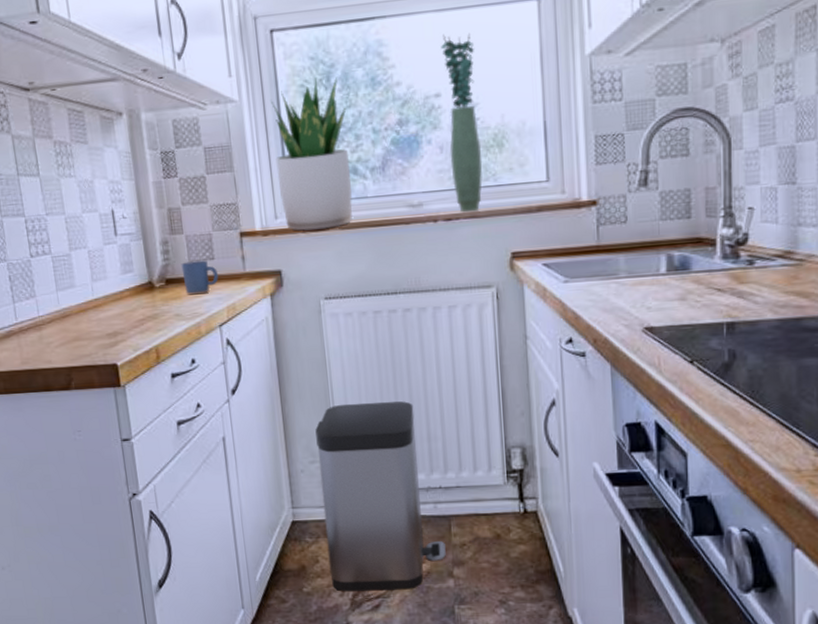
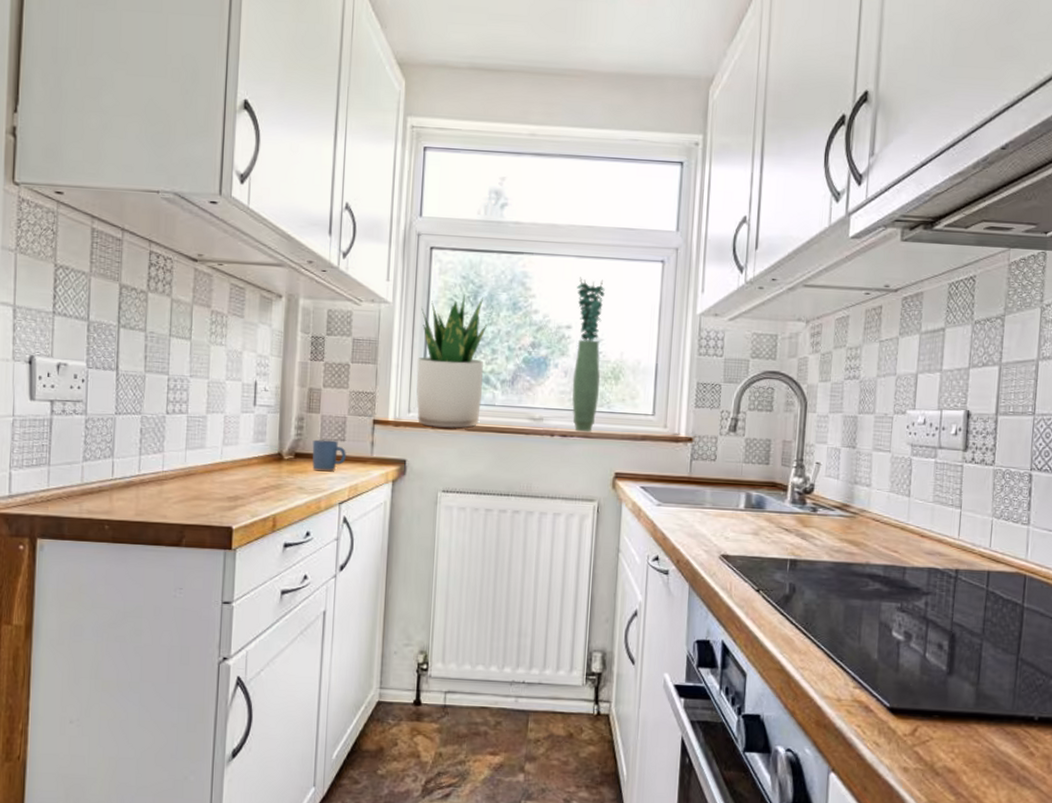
pedal bin: present [315,401,446,592] -> none [406,592,521,781]

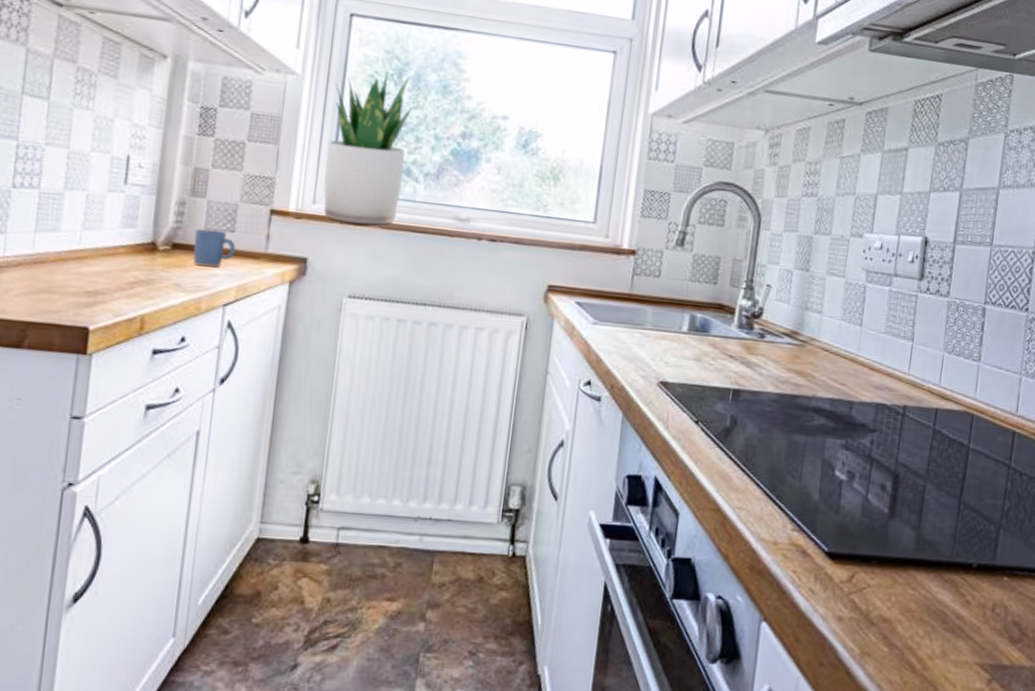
vase: present [572,277,605,432] -> none [503,62,549,238]

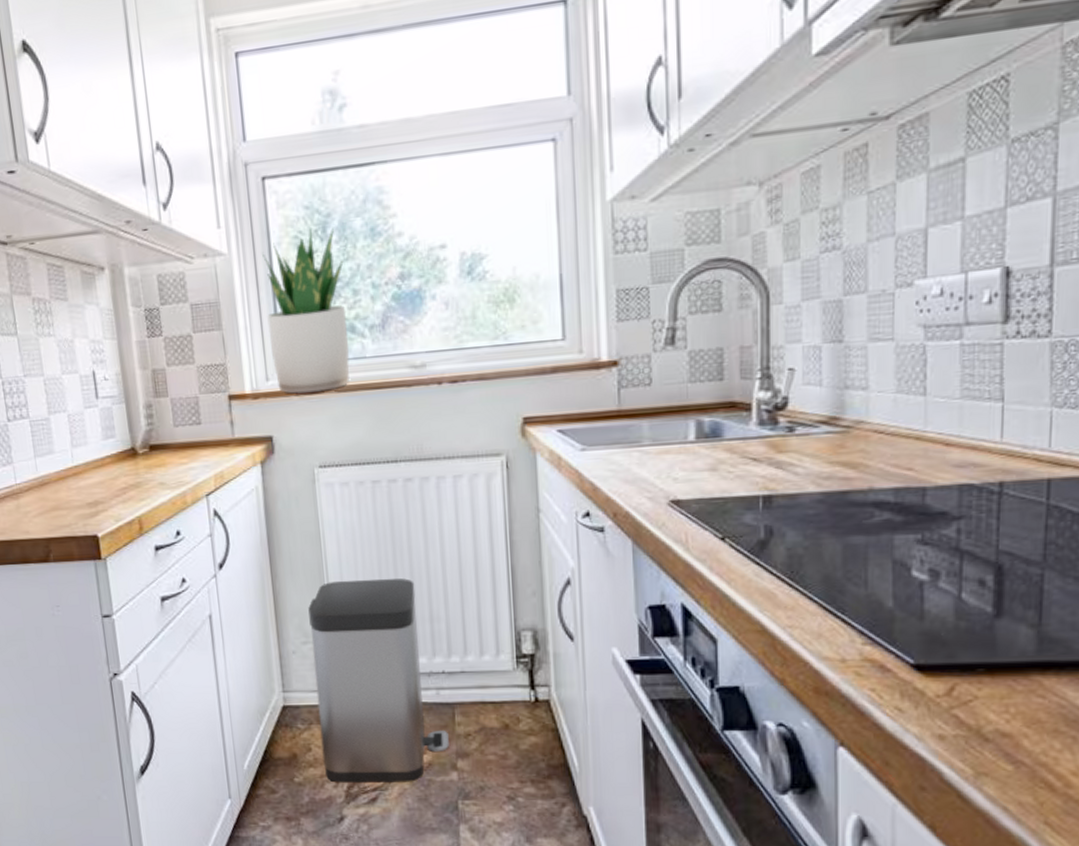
mug: present [193,228,236,267] -> none [166,425,206,462]
pedal bin: none [287,413,424,631] -> present [308,578,449,783]

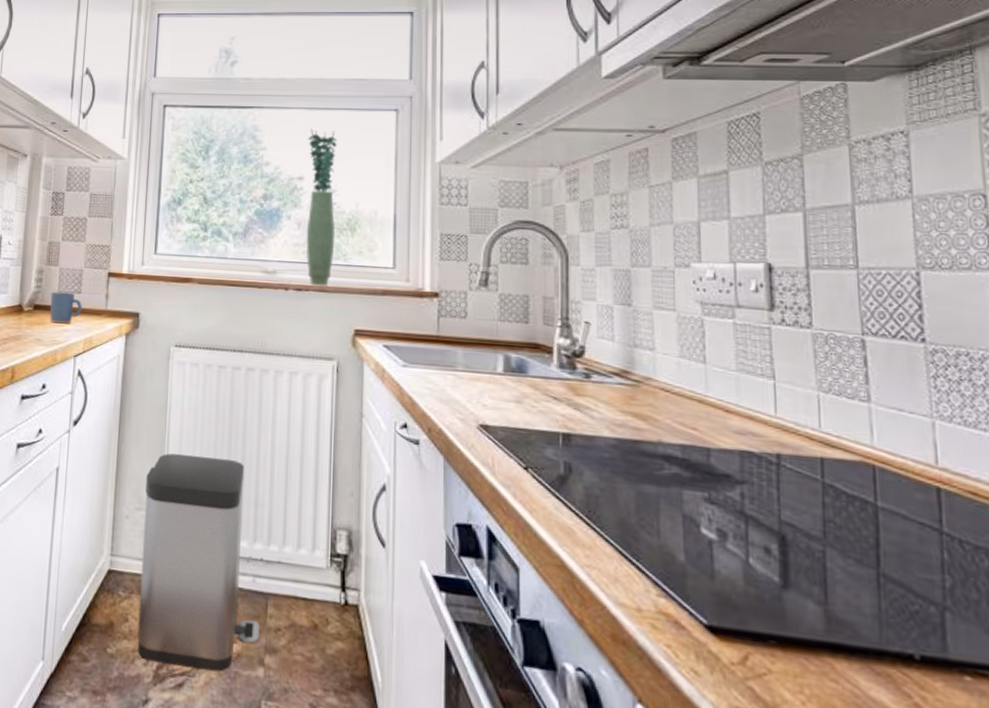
mug: none [166,425,206,462] -> present [50,292,82,324]
planter: present [262,227,350,394] -> none [150,149,219,282]
vase: none [447,178,492,374] -> present [306,128,337,286]

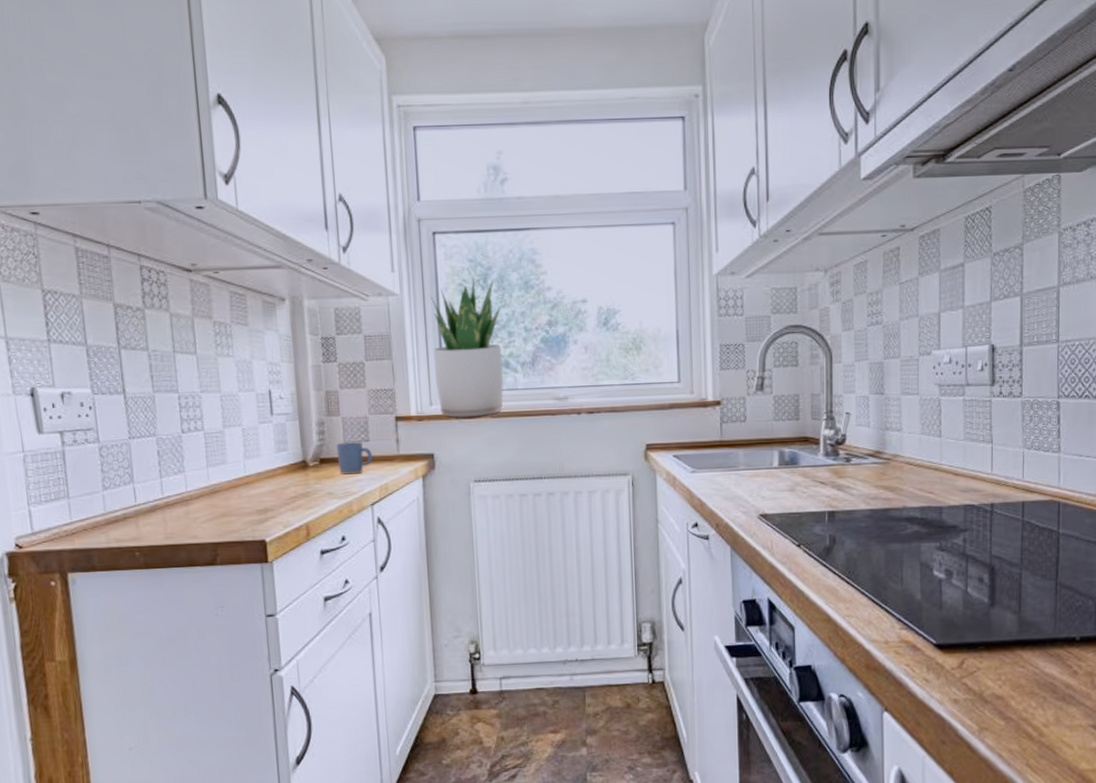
pedal bin: present [137,453,260,672] -> none [460,579,580,763]
planter: none [150,149,219,282] -> present [431,278,504,418]
vase: present [306,128,337,286] -> none [588,248,622,407]

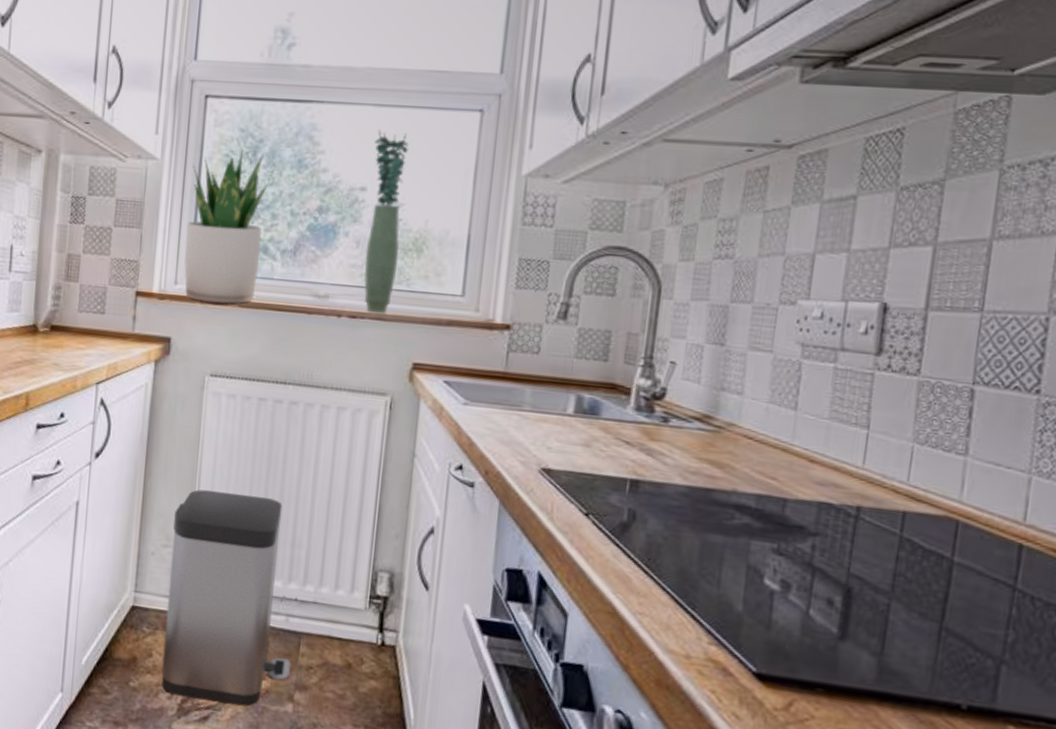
mug: present [336,442,372,475] -> none [69,311,106,348]
pedal bin: none [460,579,580,763] -> present [161,489,291,707]
vase: none [588,248,622,407] -> present [364,129,409,314]

